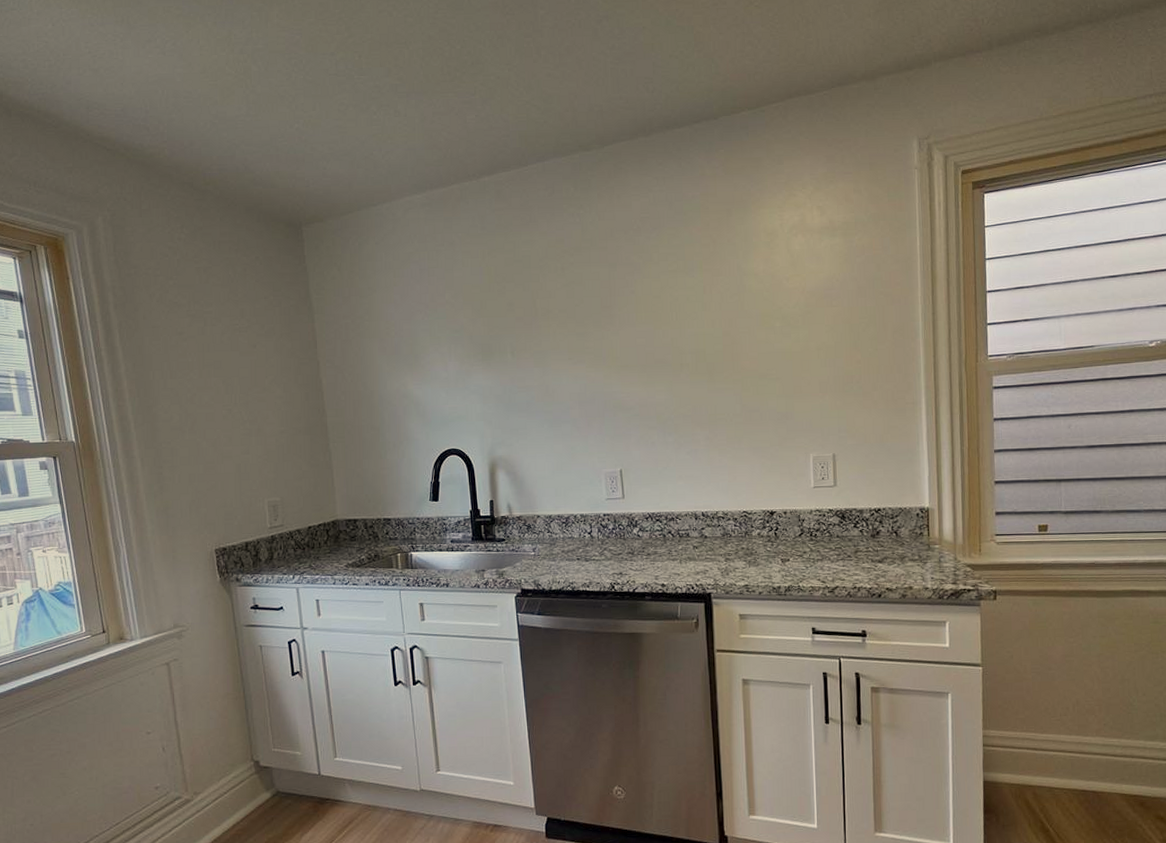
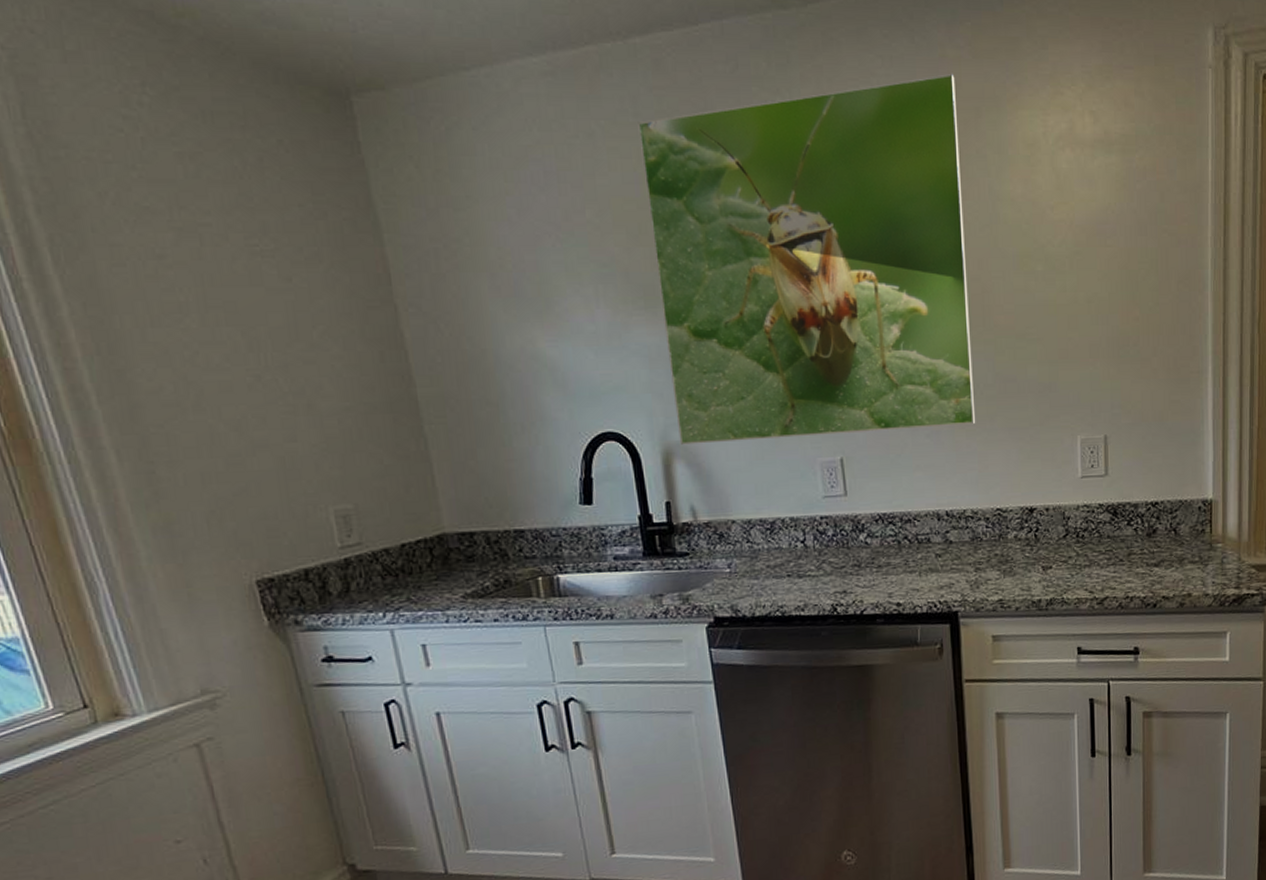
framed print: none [484,186,727,458] -> present [638,73,976,445]

